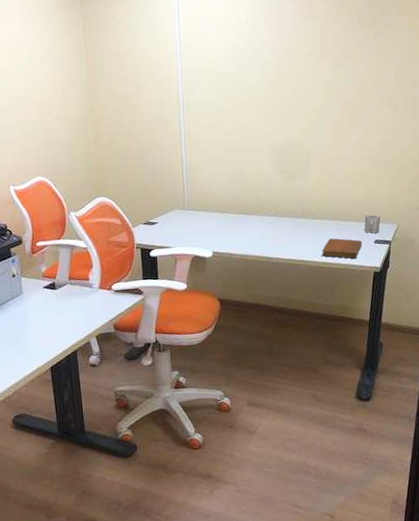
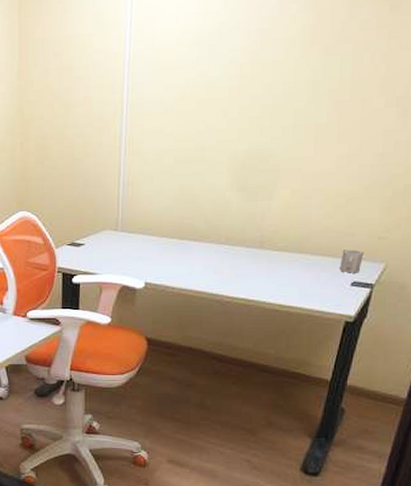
notebook: present [321,238,363,259] -> none [279,276,335,304]

